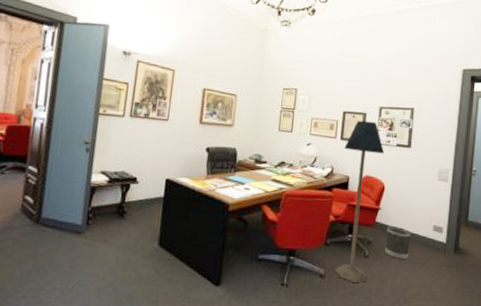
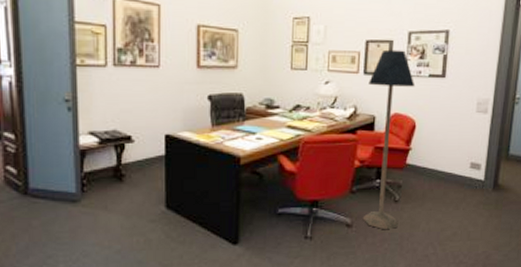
wastebasket: present [384,226,410,260] -> none [416,167,445,201]

